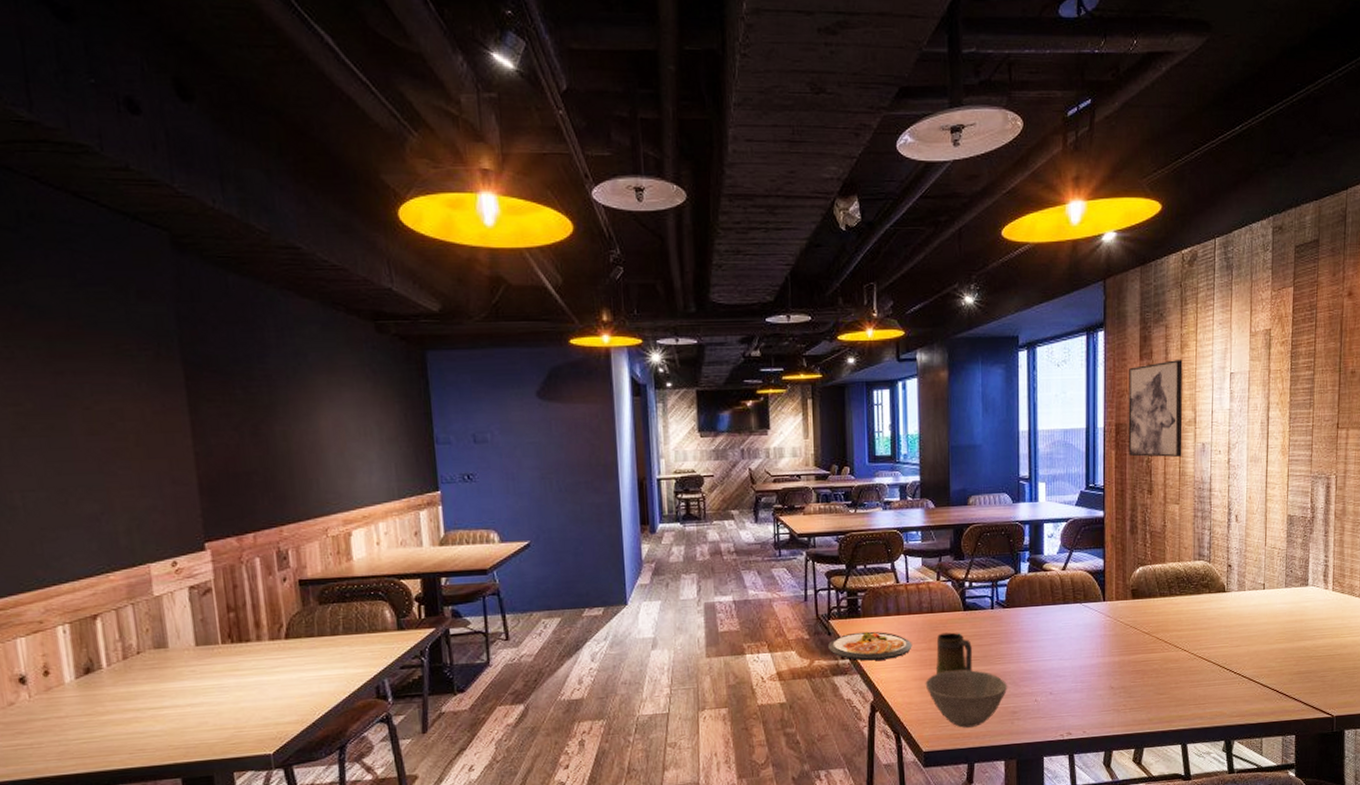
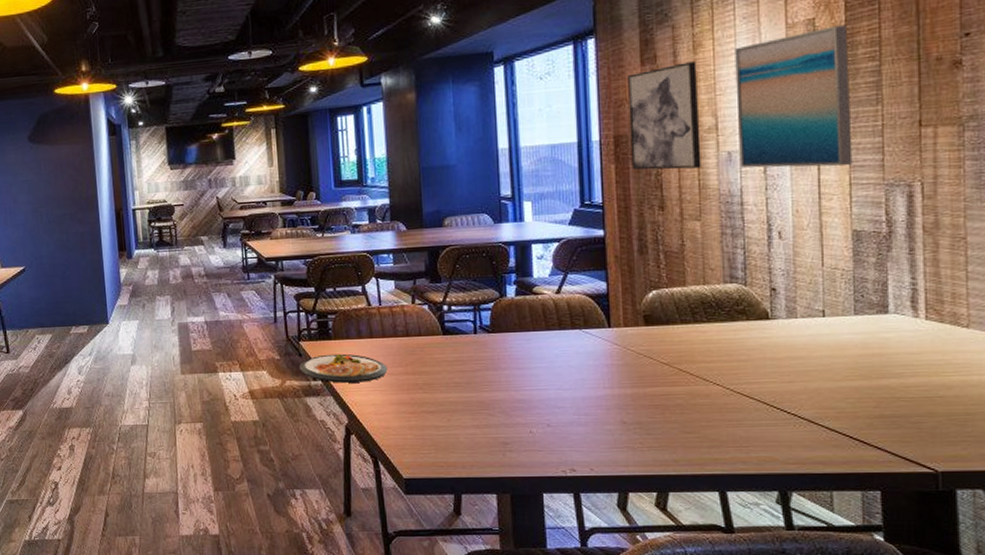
bowl: present [925,669,1007,728] -> none [403,396,496,456]
mug: present [935,632,973,674] -> none [413,357,455,399]
wall art: none [1210,337,1293,460] -> present [735,24,853,168]

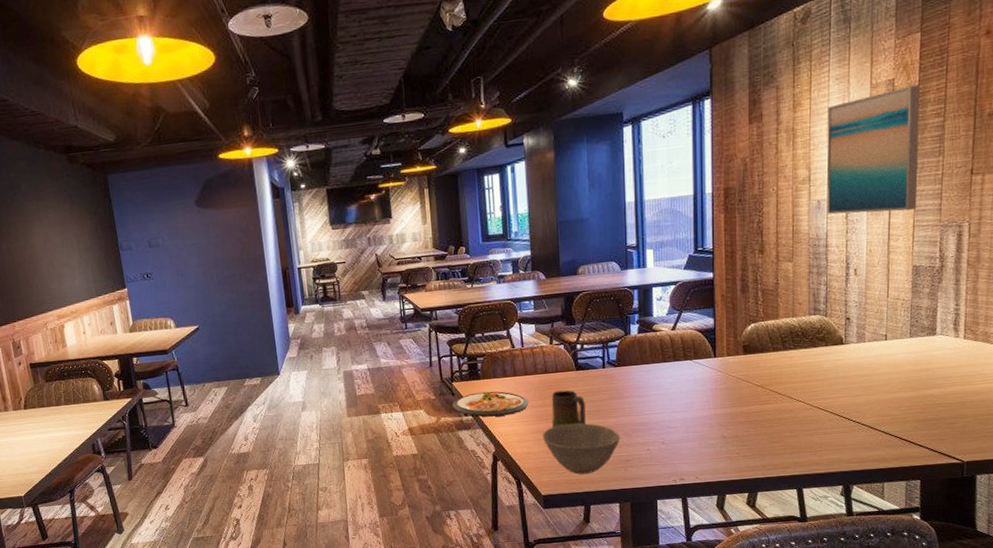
bowl: none [403,396,496,456] -> present [542,423,620,475]
mug: none [413,357,455,399] -> present [551,390,586,427]
wall art: present [628,62,701,170] -> none [738,119,796,219]

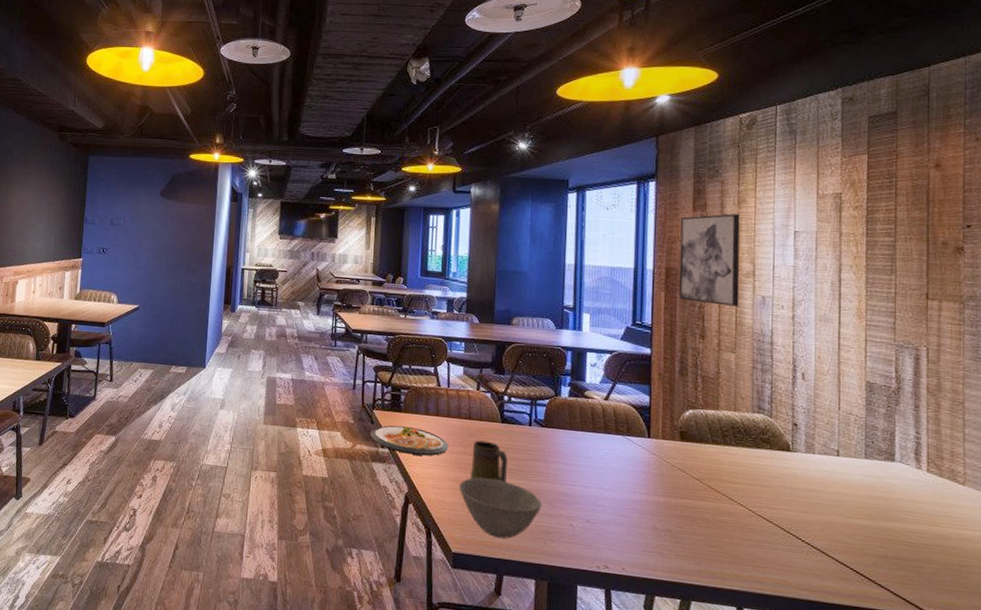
wall art: none [738,119,796,219] -> present [679,214,740,306]
wall art: present [826,84,920,215] -> none [772,202,869,324]

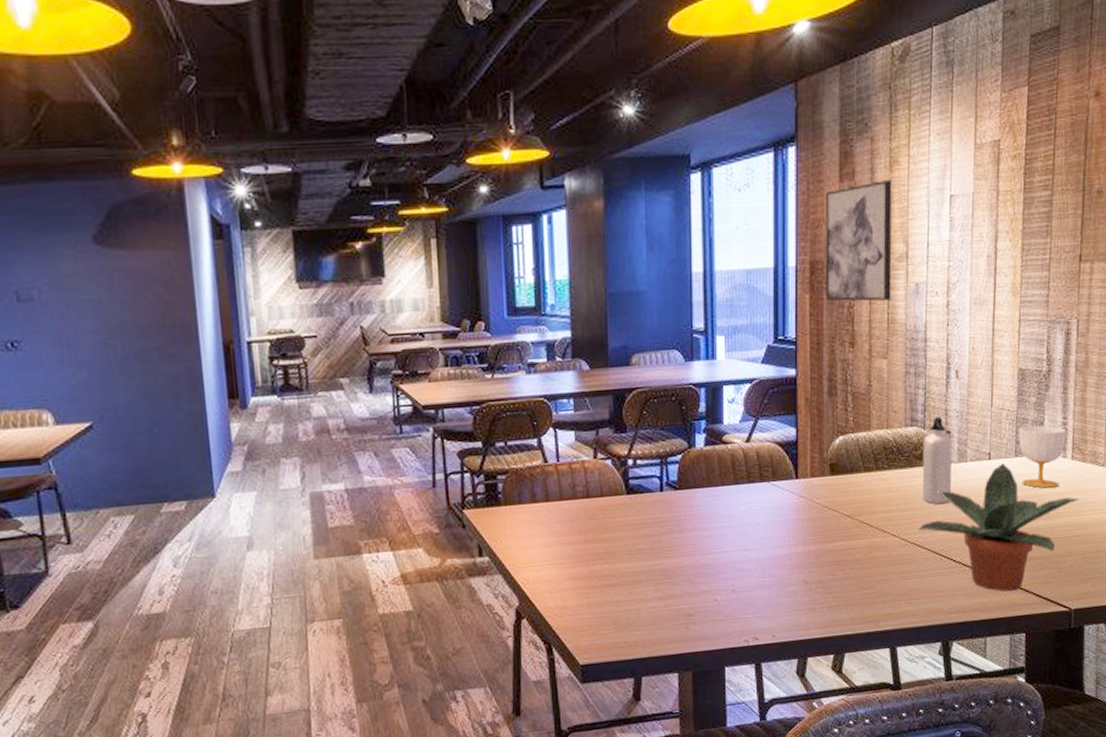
dish: present [370,425,449,456] -> none [463,522,565,558]
bowl: present [458,477,542,539] -> none [581,565,680,635]
mug: present [469,440,509,483] -> none [593,520,639,572]
potted plant: none [765,462,937,583] -> present [918,463,1079,592]
water bottle: none [769,409,799,487] -> present [922,417,952,505]
cup: none [868,432,920,495] -> present [1018,425,1066,489]

